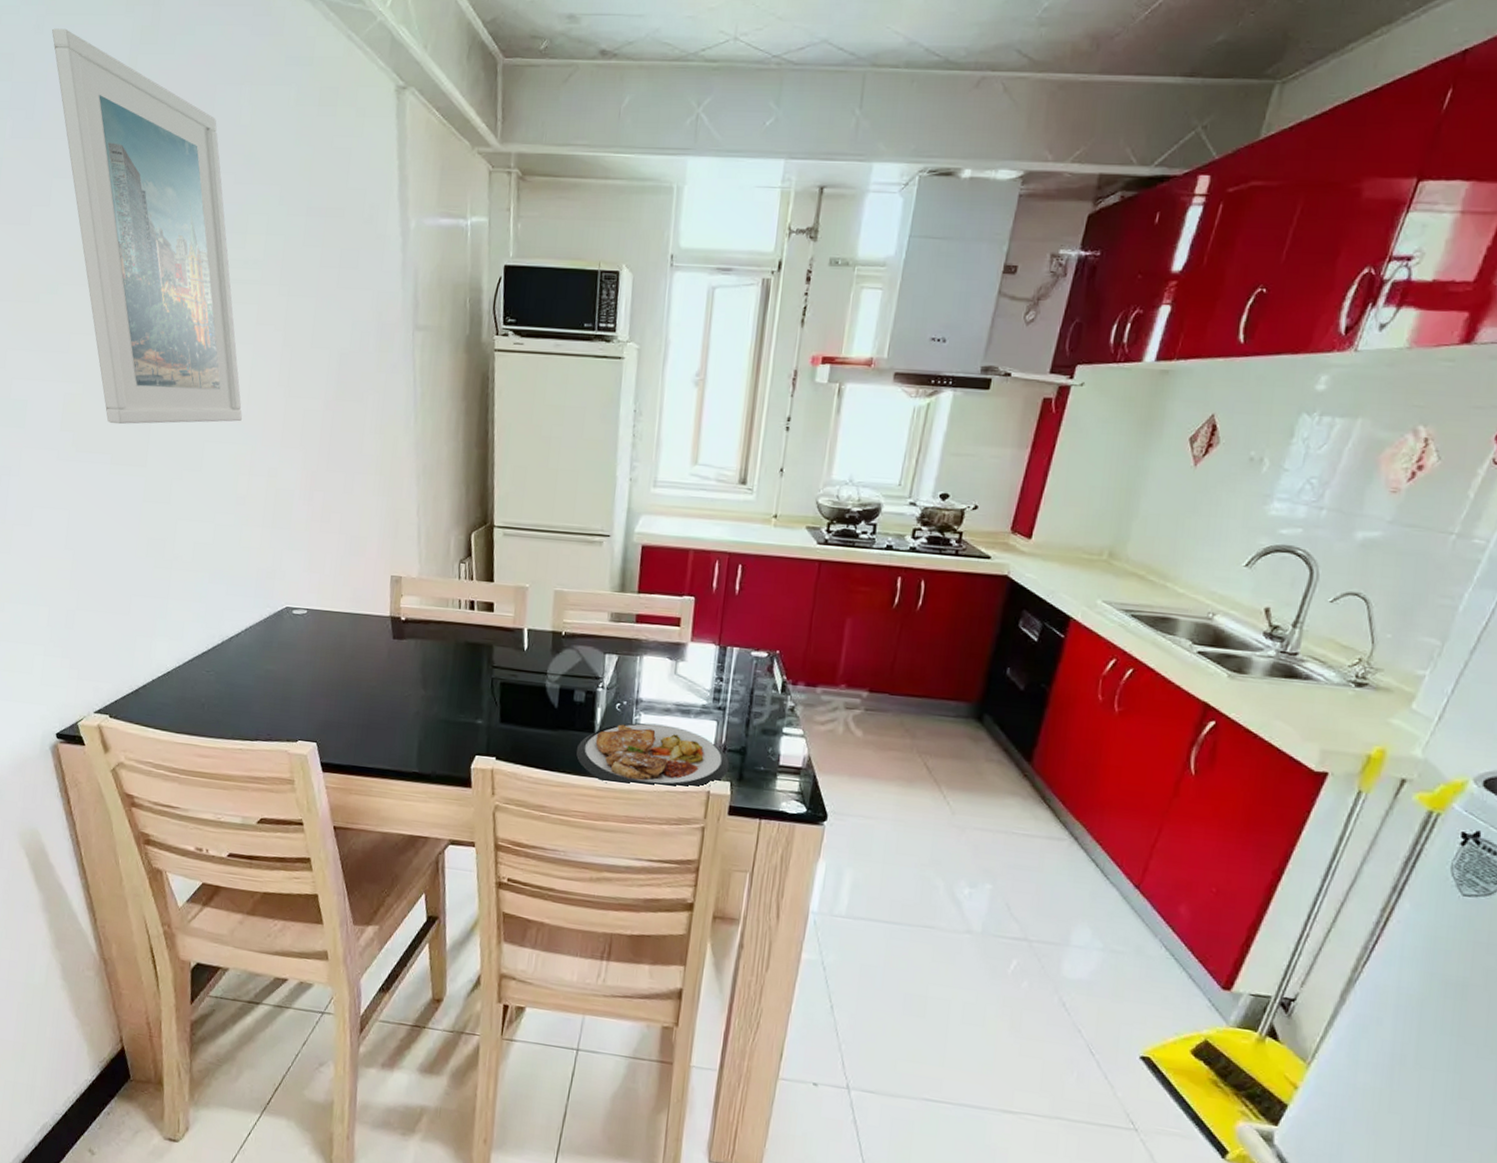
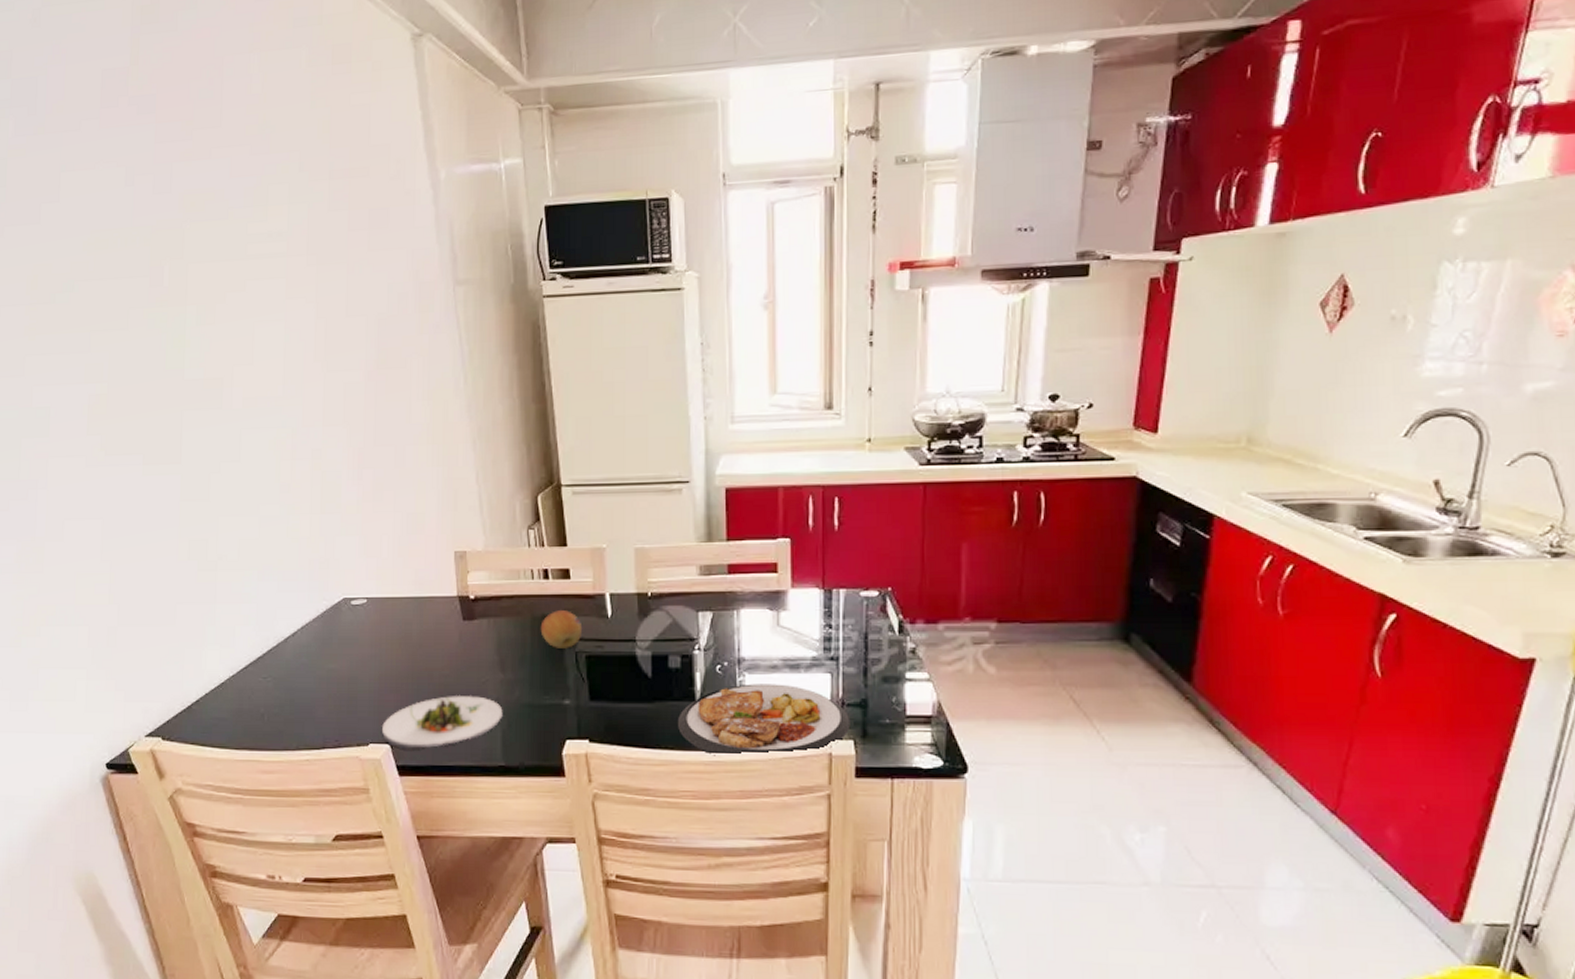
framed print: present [52,28,243,425] -> none [49,18,280,422]
salad plate: none [309,705,421,750] -> present [381,694,503,750]
fruit: none [462,639,500,674] -> present [540,610,583,648]

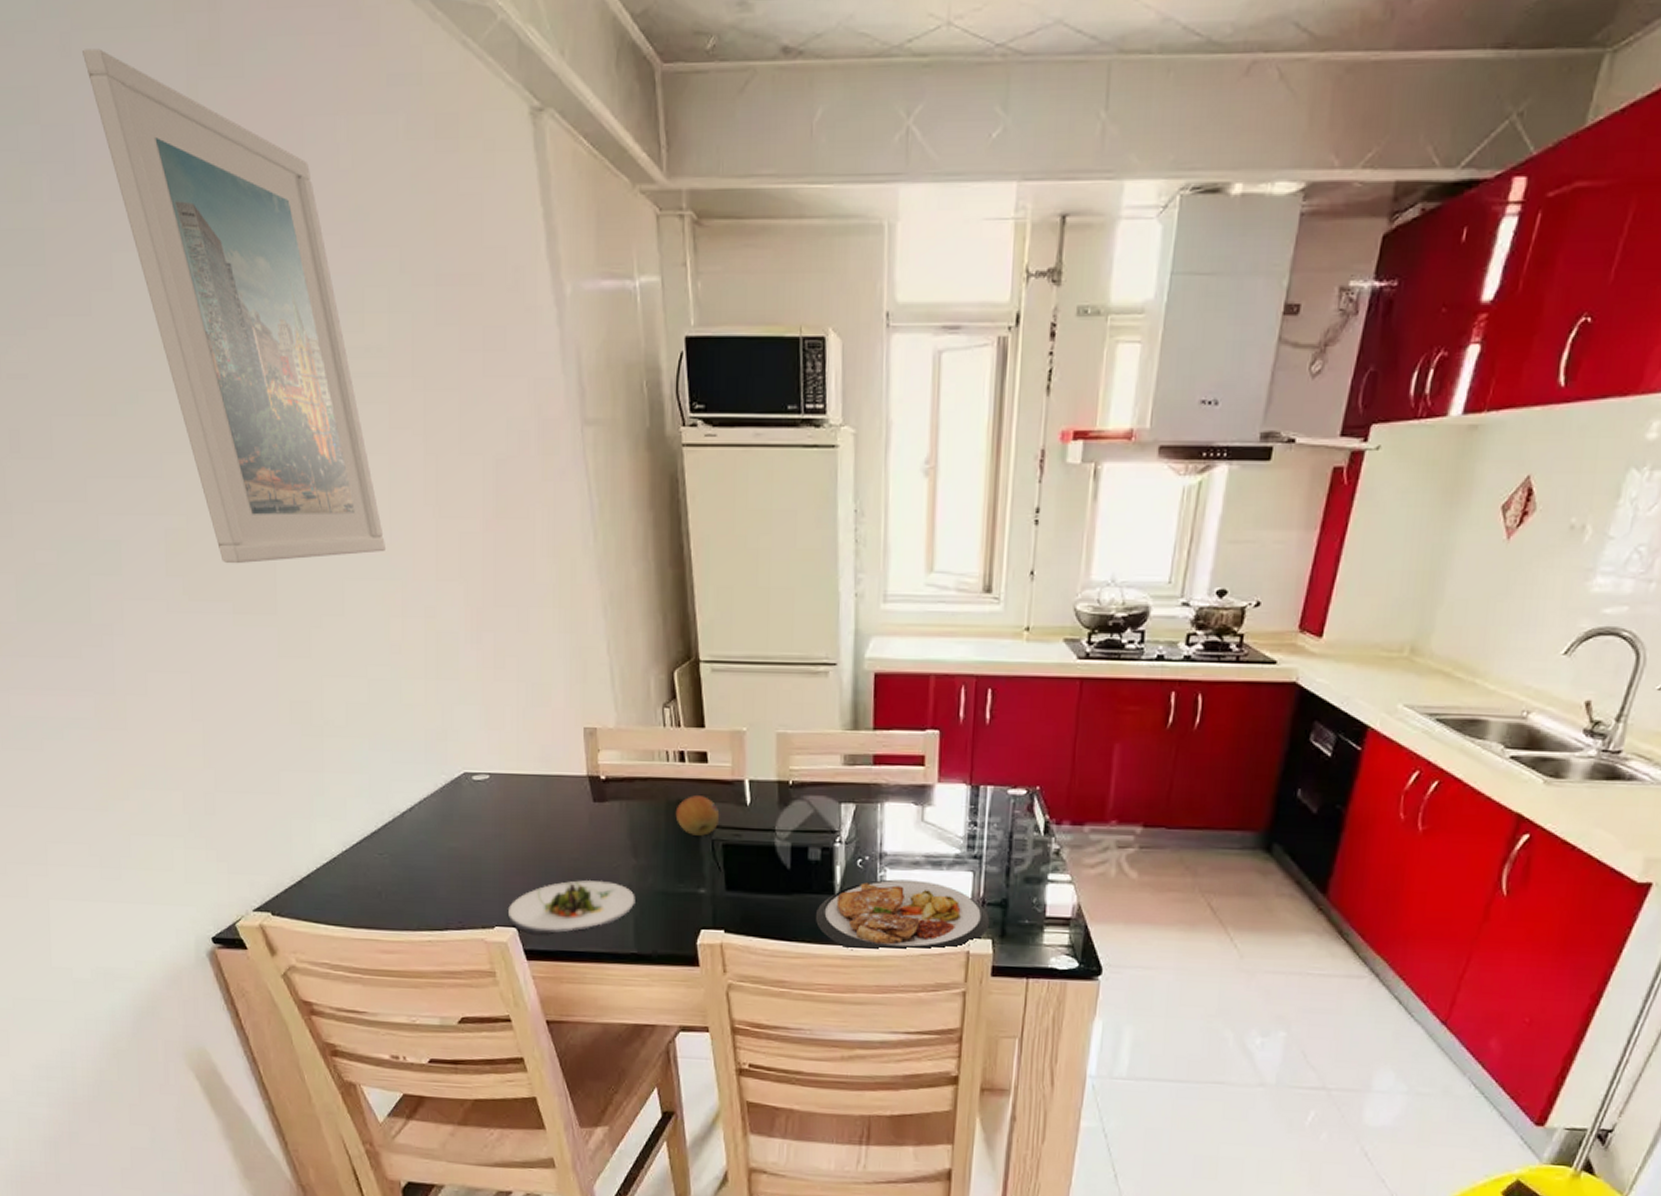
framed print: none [49,18,280,422] -> present [83,48,387,564]

